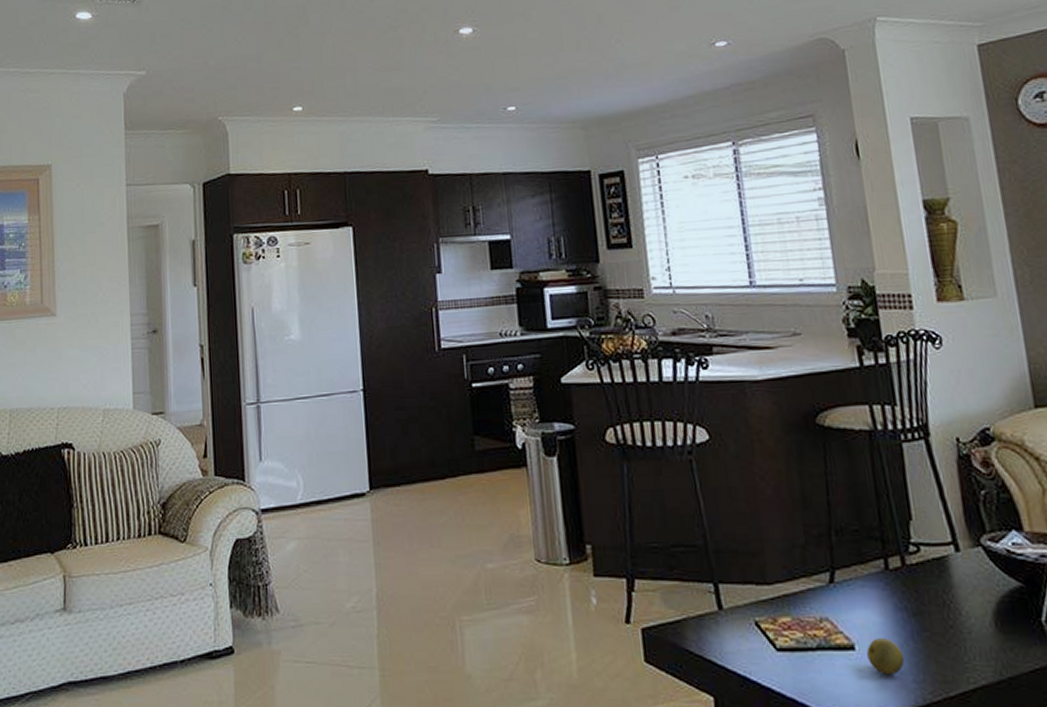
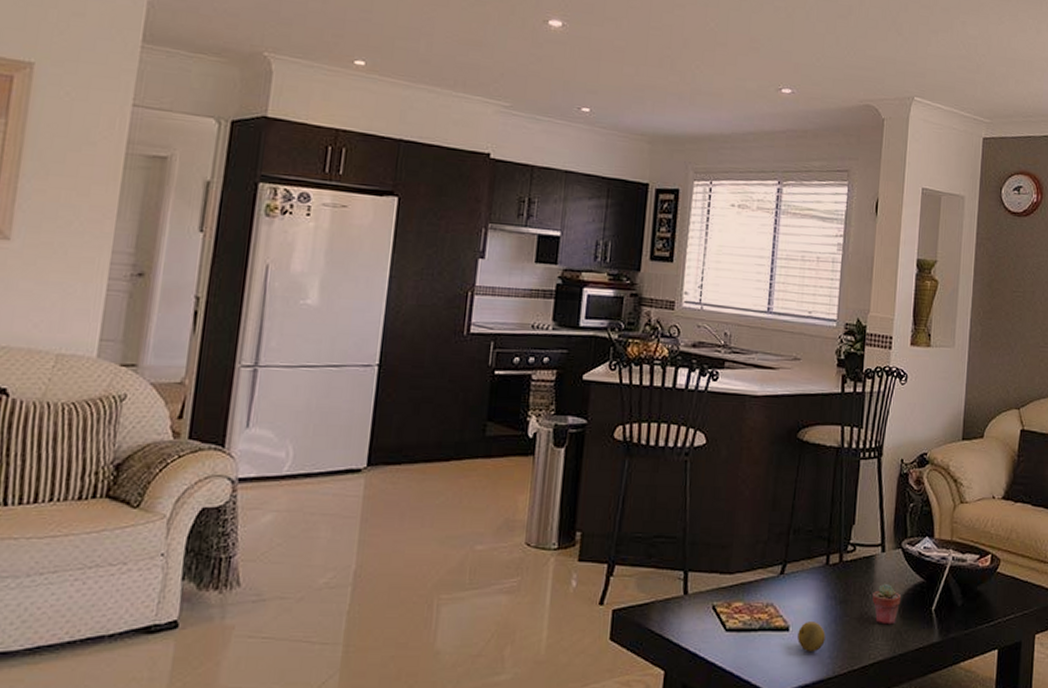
potted succulent: none [955,591,996,641] -> present [872,584,902,625]

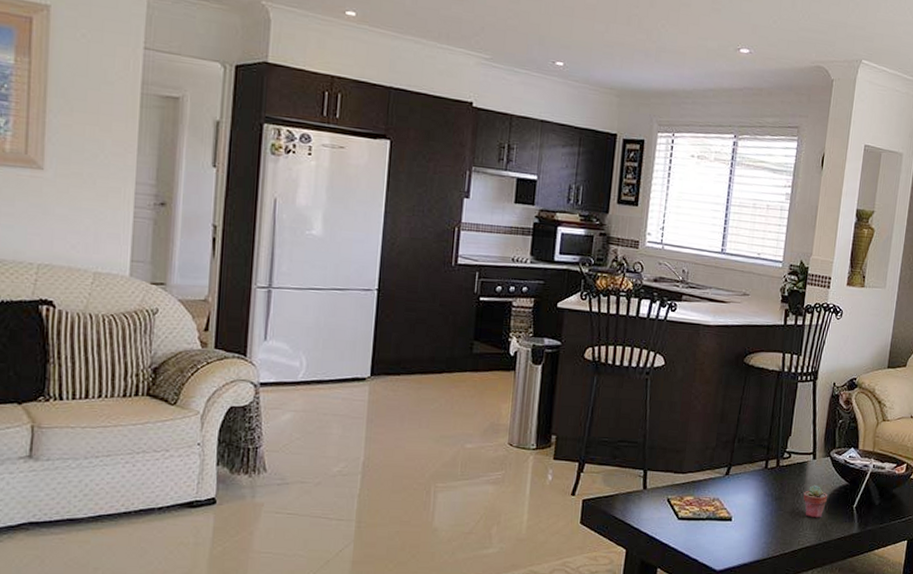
fruit: present [797,622,826,653] -> none [738,514,762,539]

